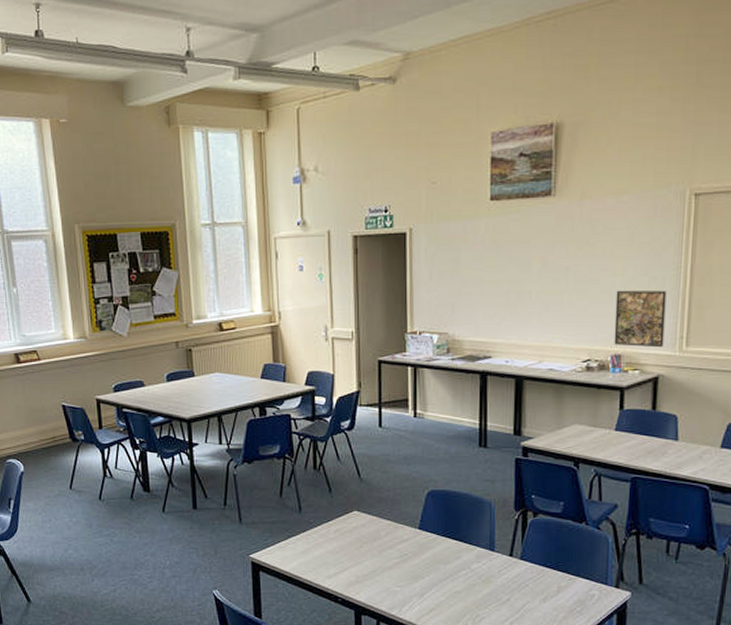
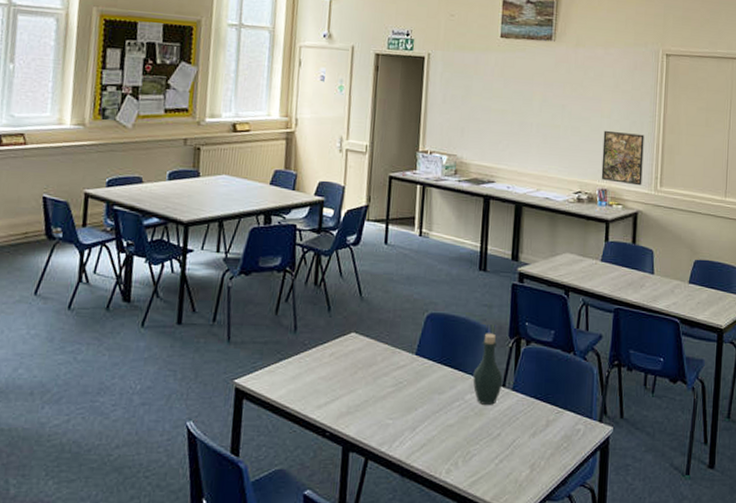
bottle: none [478,507,510,573] -> present [473,333,503,405]

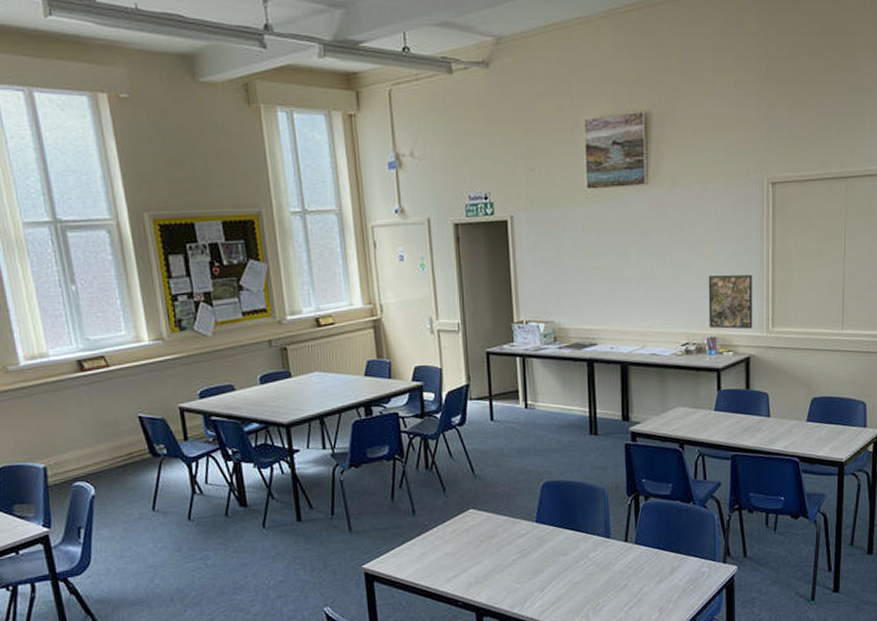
bottle: present [473,333,503,405] -> none [595,493,625,561]

